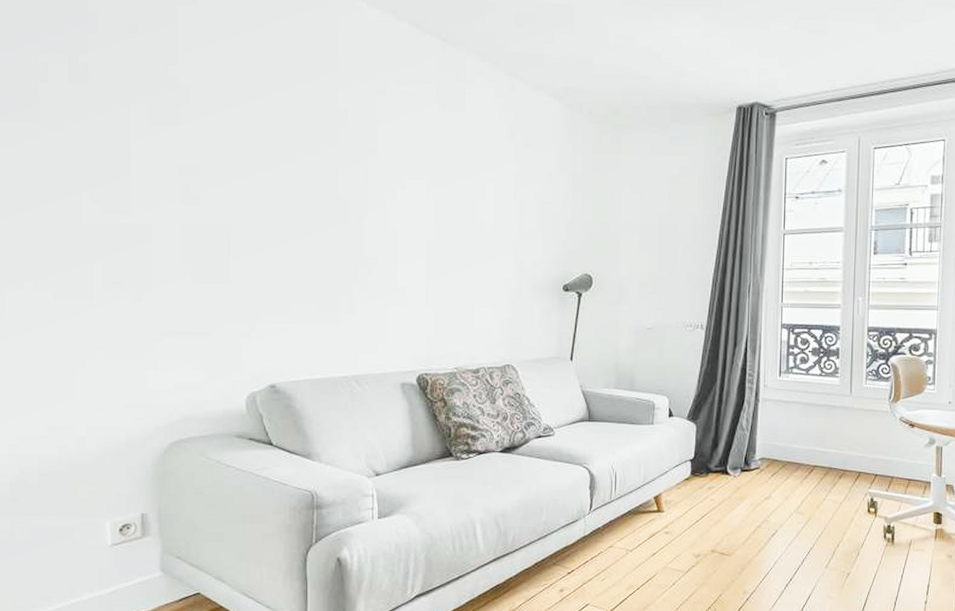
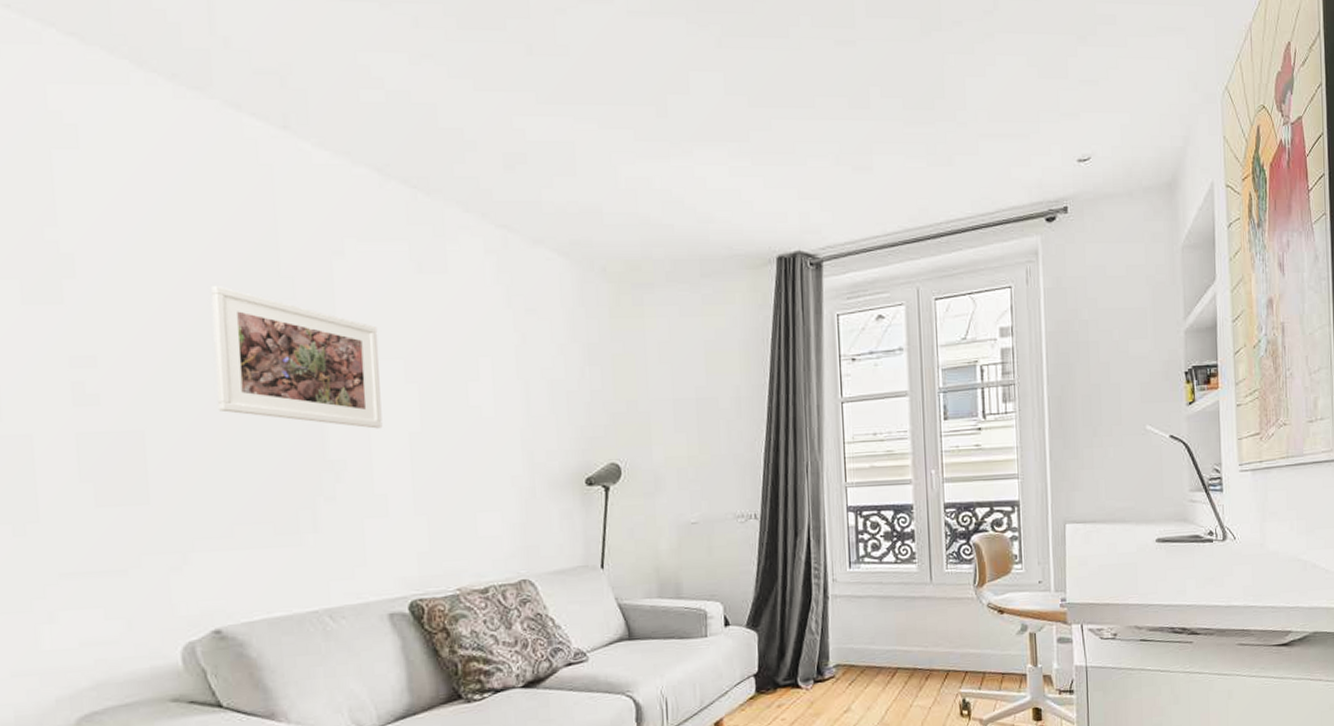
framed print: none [284,115,408,235] -> present [211,286,383,429]

